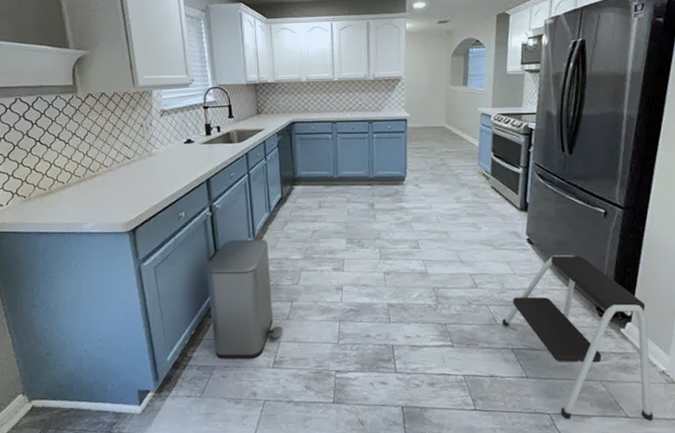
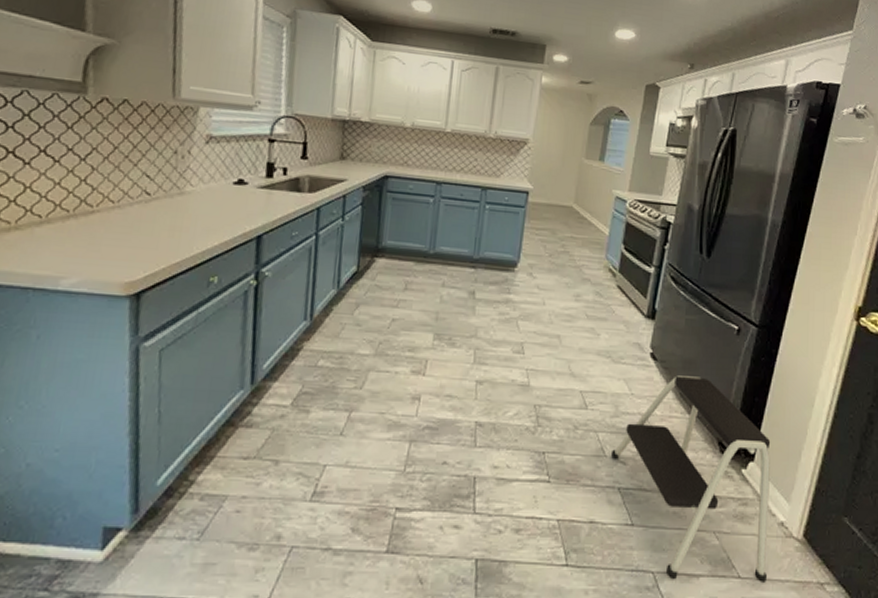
pedal bin: present [206,239,284,359] -> none [230,320,334,488]

